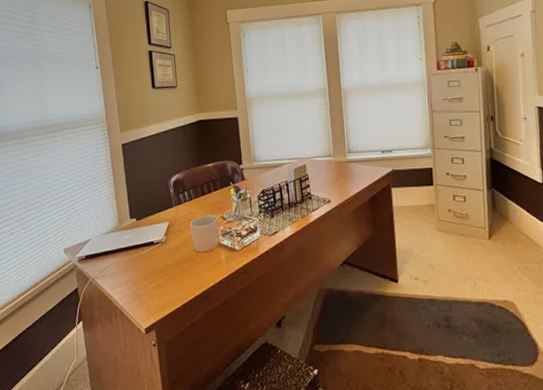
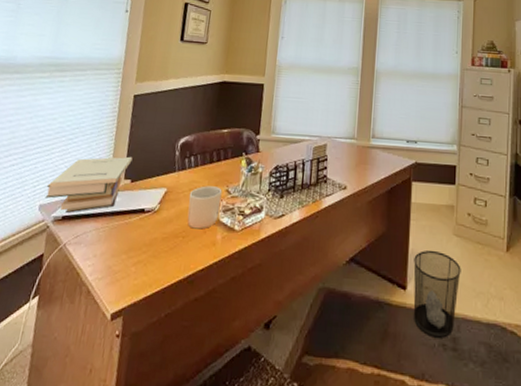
books: none [66,198,133,253] -> present [45,156,133,213]
waste bin: none [402,246,448,319] -> present [413,250,461,338]

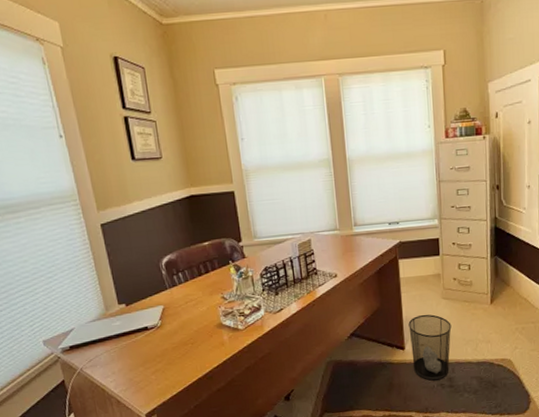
books: present [45,156,133,213] -> none [43,283,121,343]
mug: present [187,185,222,229] -> none [186,295,221,335]

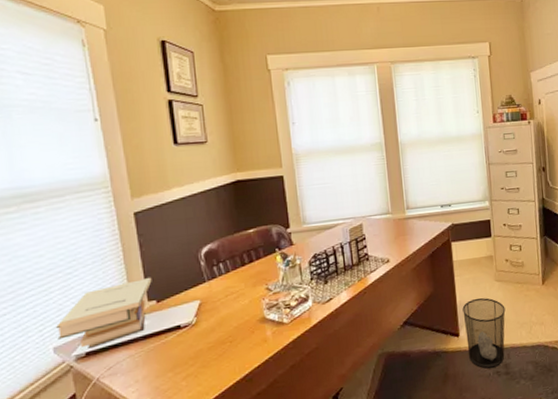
books: none [43,283,121,343] -> present [56,277,152,348]

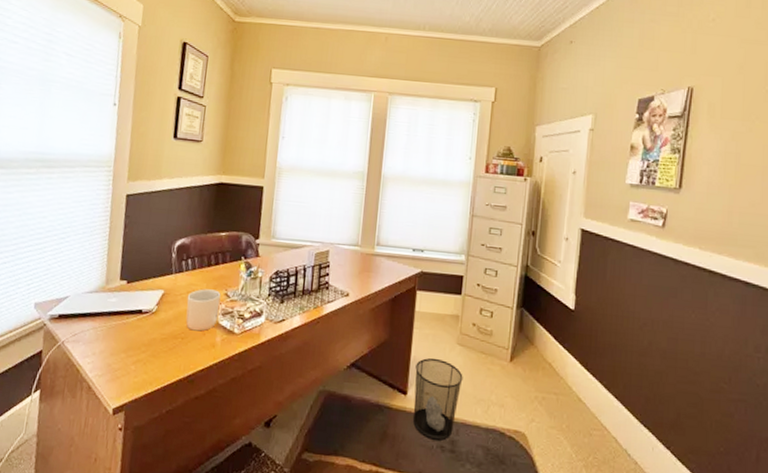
books: present [56,277,152,348] -> none [40,257,128,312]
mug: none [226,287,264,332] -> present [185,288,221,331]

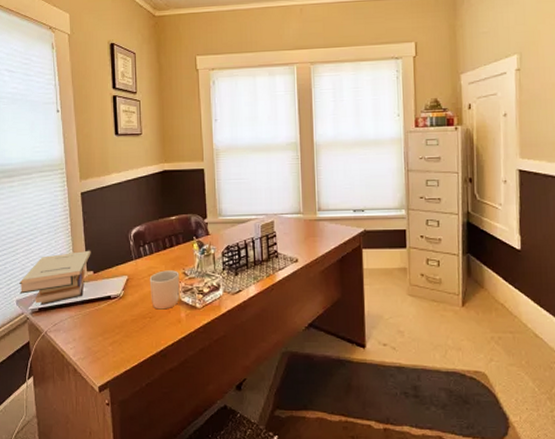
books: none [40,257,128,312] -> present [19,250,91,305]
waste bin: present [413,357,463,441] -> none [370,310,418,387]

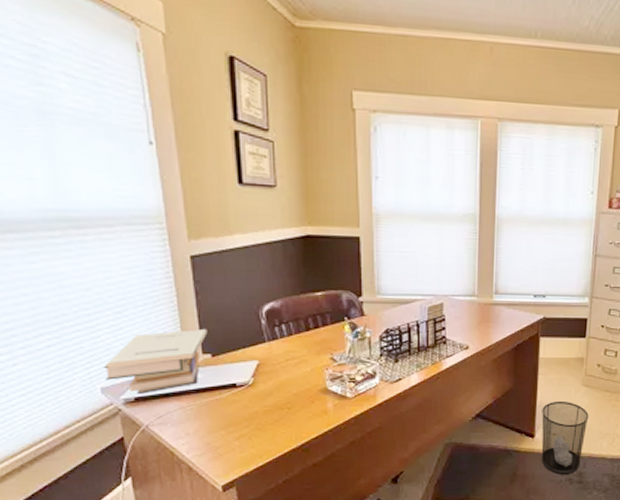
mug: present [149,270,180,310] -> none [287,355,327,399]
waste bin: none [370,310,418,387] -> present [541,400,589,474]

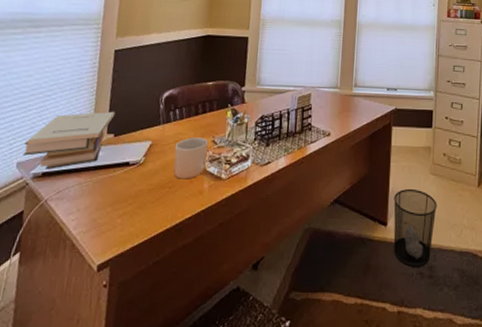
mug: none [287,355,327,399] -> present [173,137,209,179]

